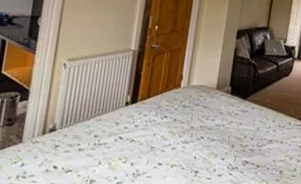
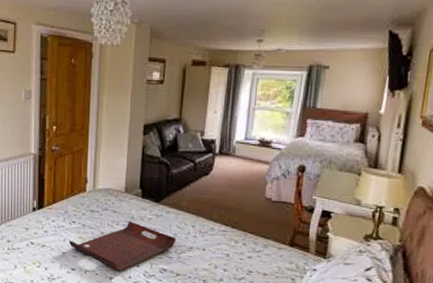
serving tray: none [158,115,259,164] -> present [68,220,177,271]

